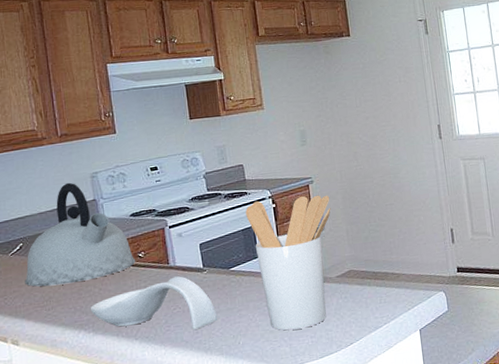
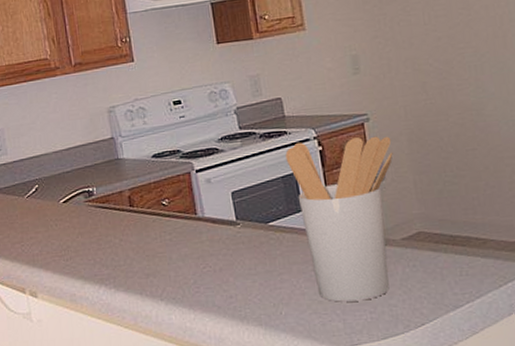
kettle: present [25,182,136,287] -> none [41,117,159,234]
spoon rest: present [90,276,218,331] -> none [110,229,255,295]

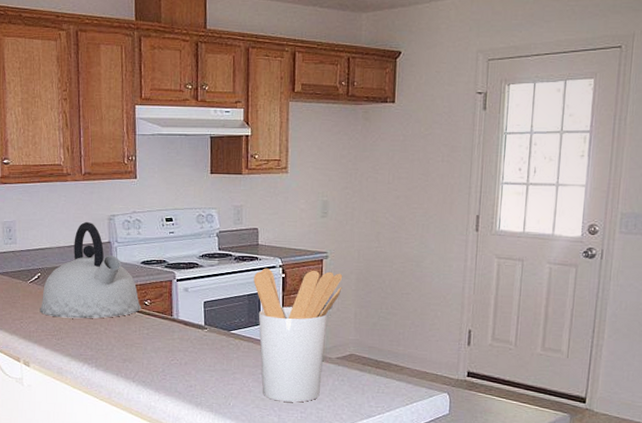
kettle: none [41,117,159,234] -> present [39,221,142,319]

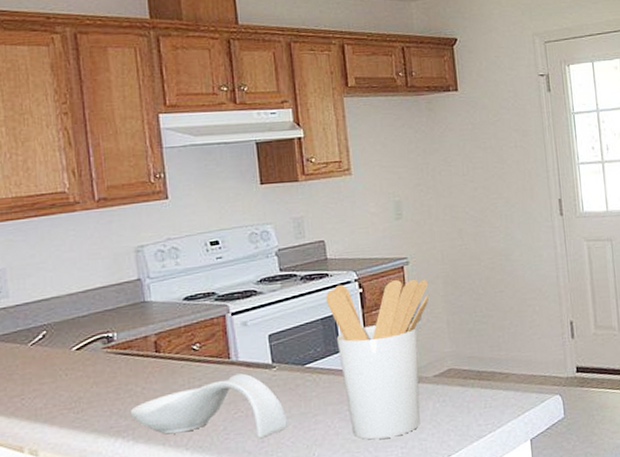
kettle: present [39,221,142,319] -> none [48,257,189,385]
spoon rest: none [95,329,212,384] -> present [130,373,289,439]

